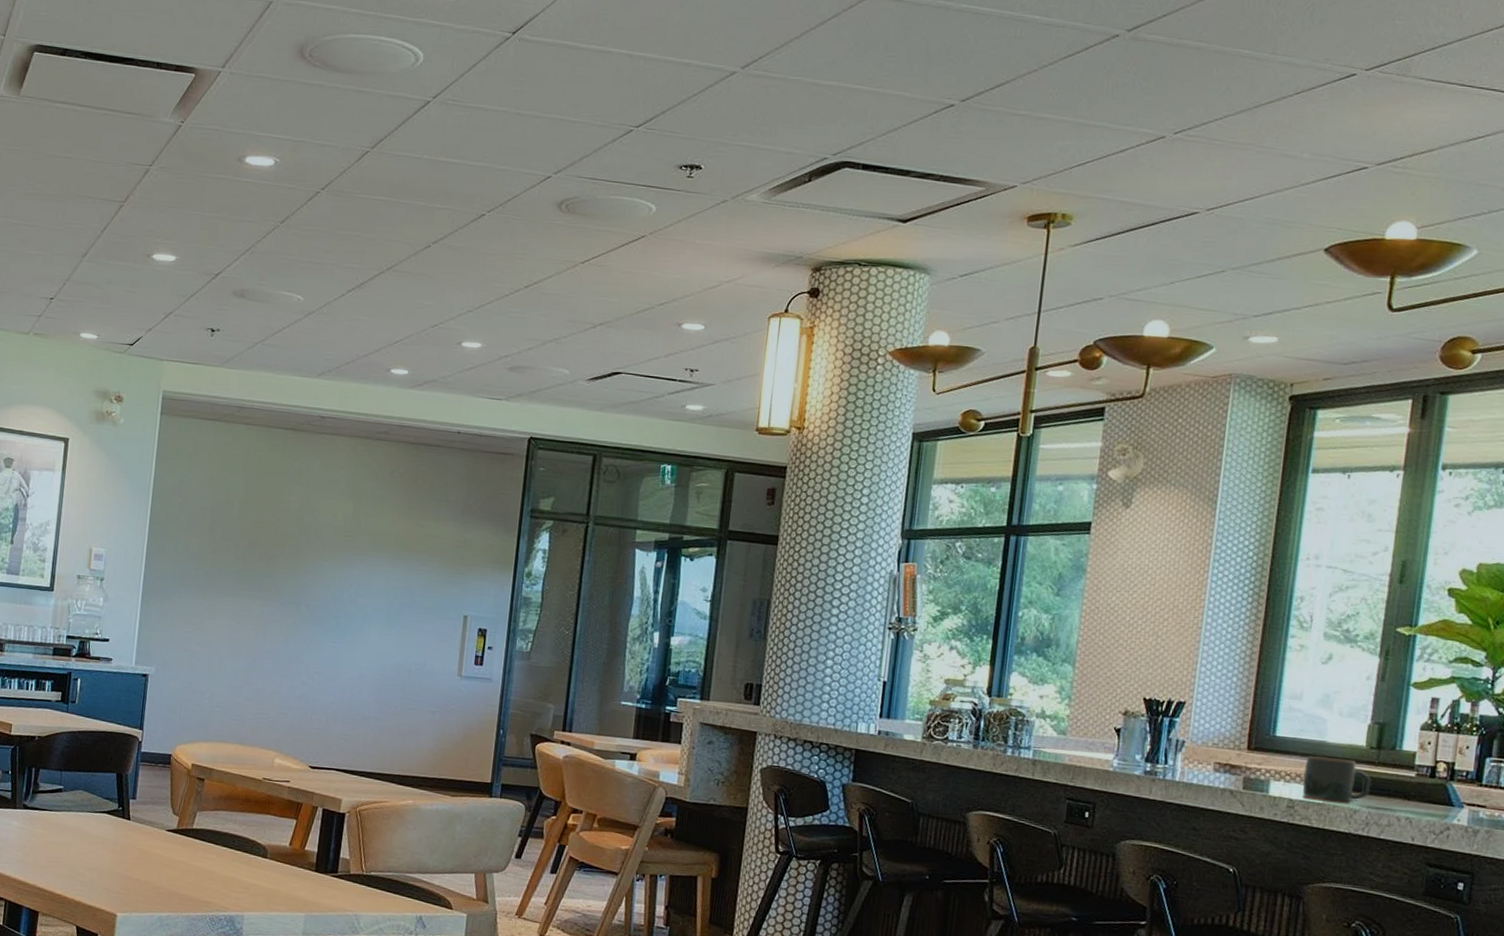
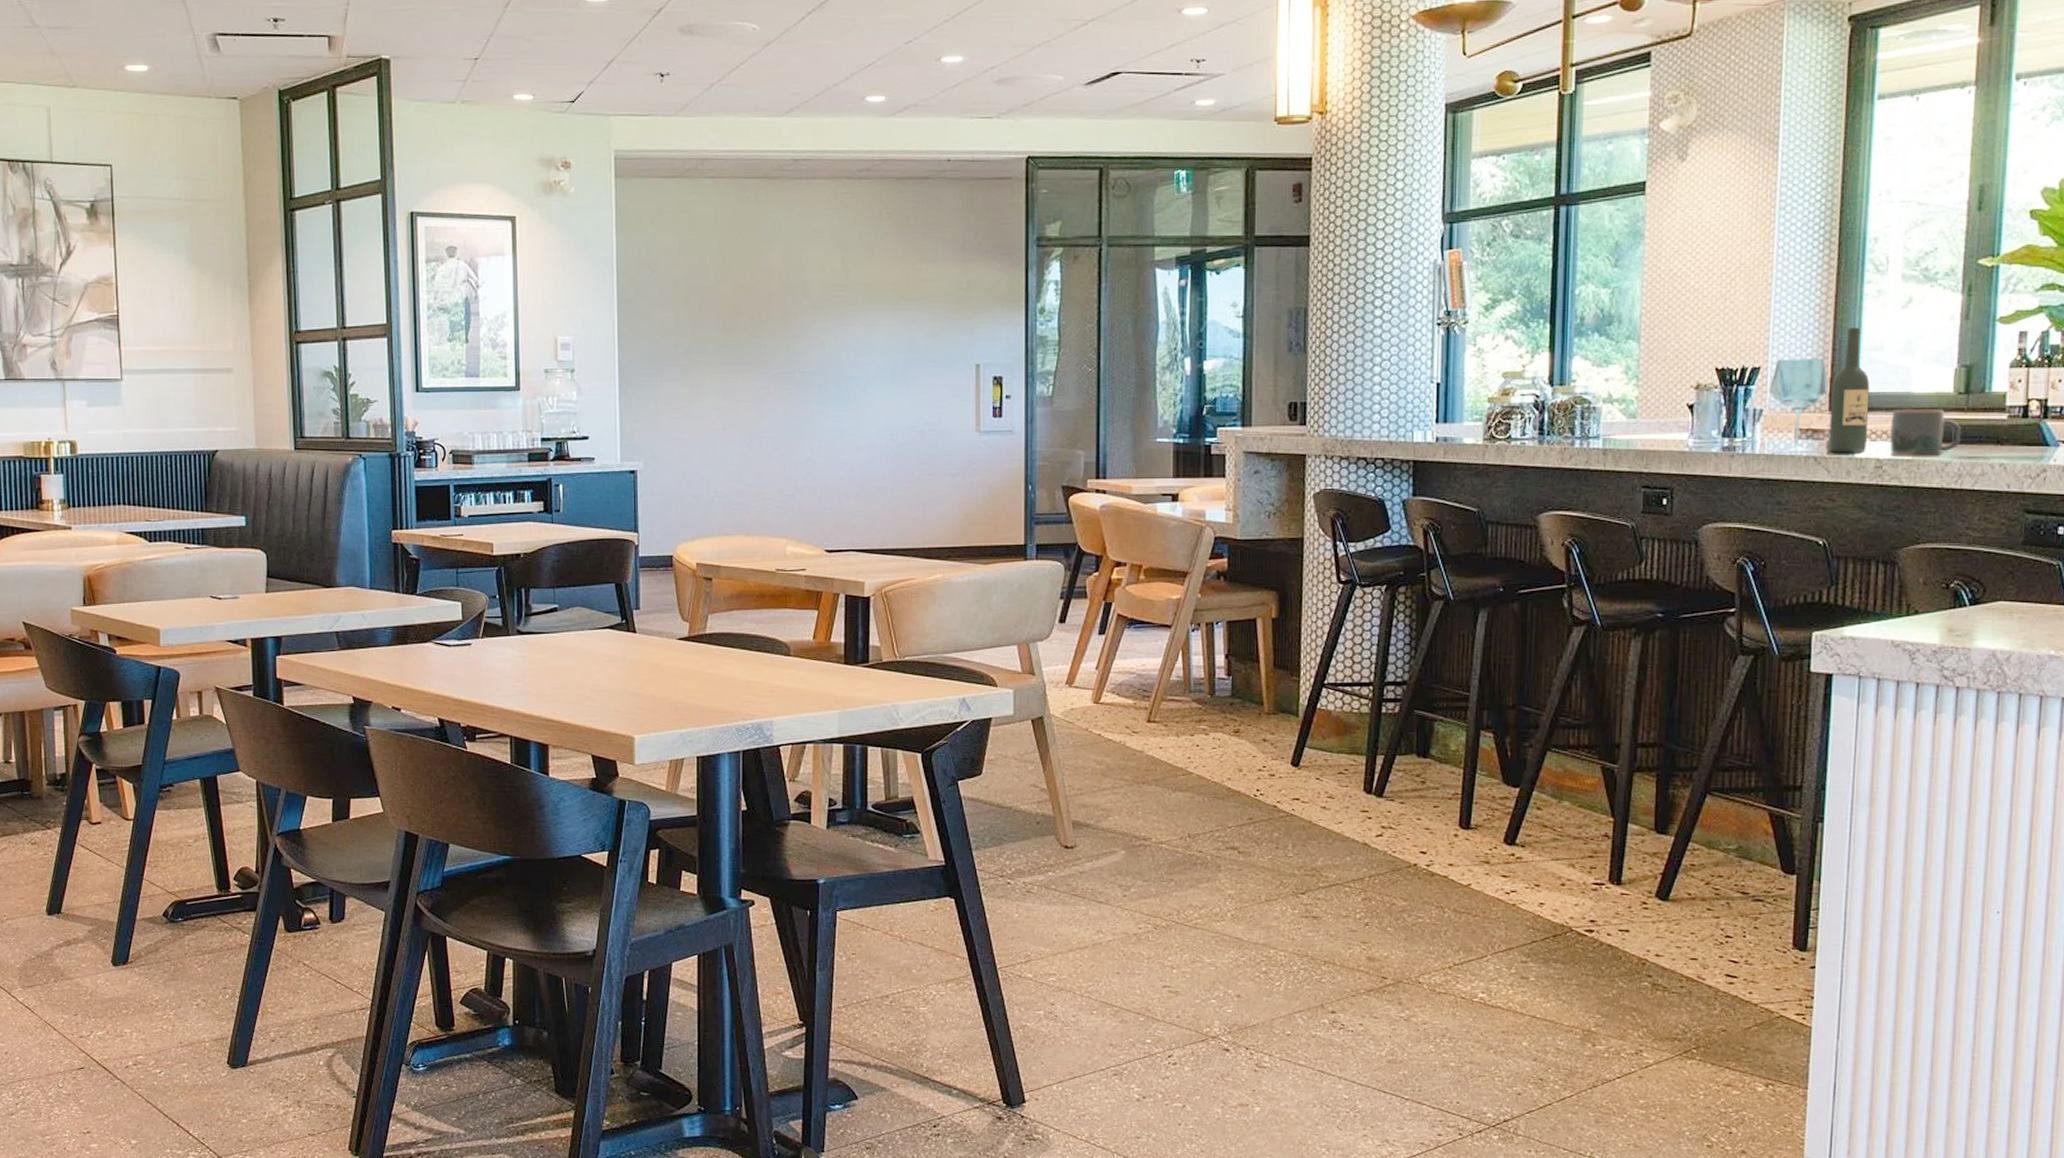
wine glass: none [1191,697,1250,787] -> present [1769,358,1830,453]
wine bottle: none [1244,676,1288,794] -> present [1828,327,1870,455]

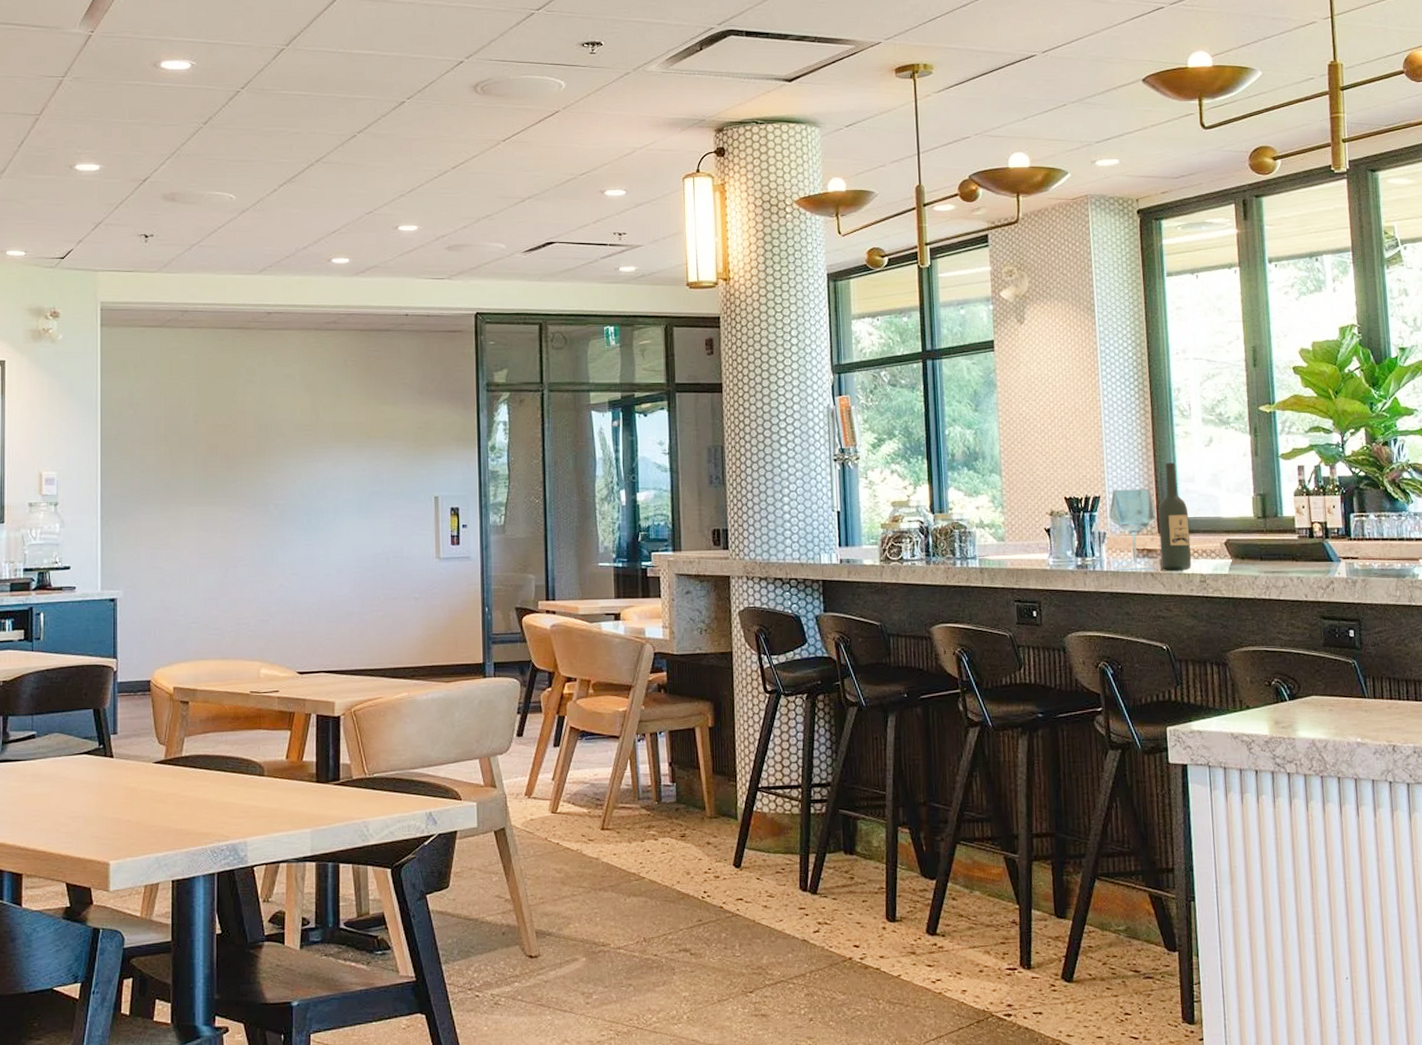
mug: present [1889,409,1962,458] -> none [1208,531,1265,573]

